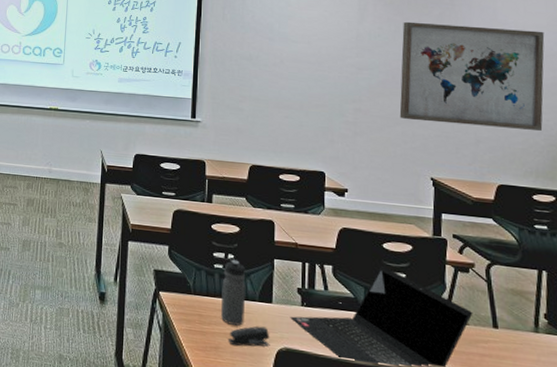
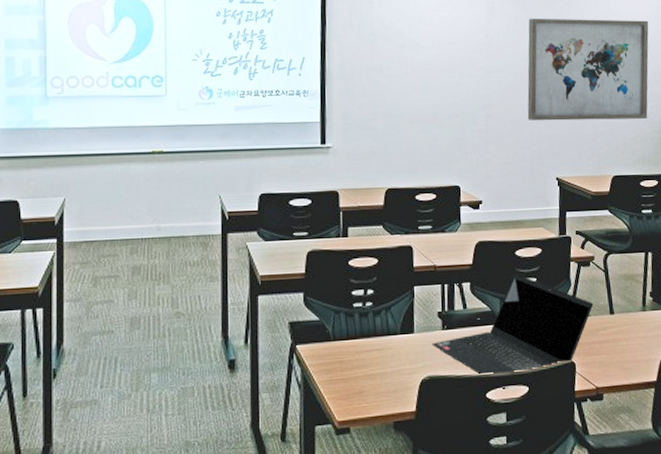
water bottle: present [220,259,246,326] -> none [362,294,387,365]
stapler: present [227,326,270,347] -> none [371,359,414,385]

